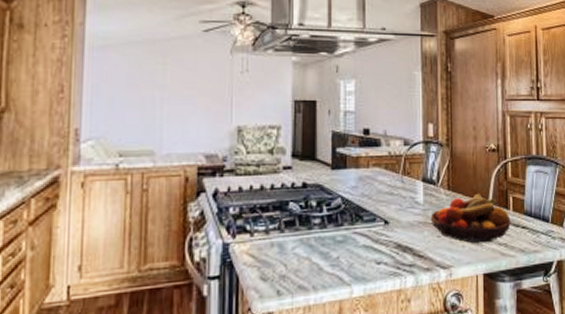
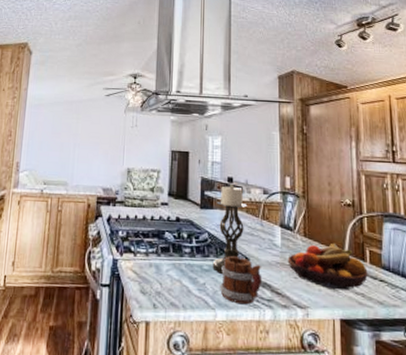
candle holder: none [347,137,387,244] -> present [212,185,248,274]
mug: none [356,221,403,275] -> present [220,256,262,305]

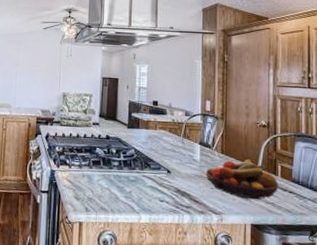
candle holder: present [212,185,248,274] -> none [138,107,171,184]
mug: present [220,256,262,305] -> none [144,169,182,210]

